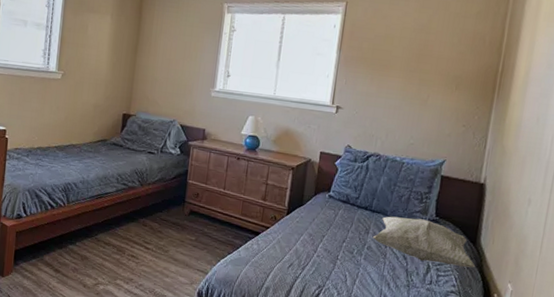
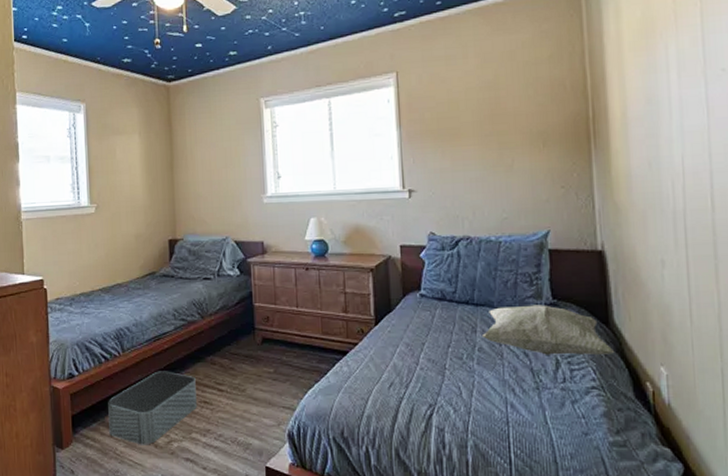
storage bin: none [46,224,127,284] -> present [108,371,197,445]

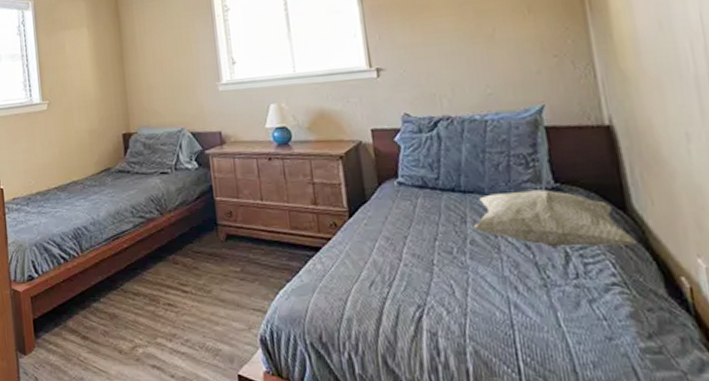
storage bin: present [108,371,197,445] -> none [69,271,161,351]

